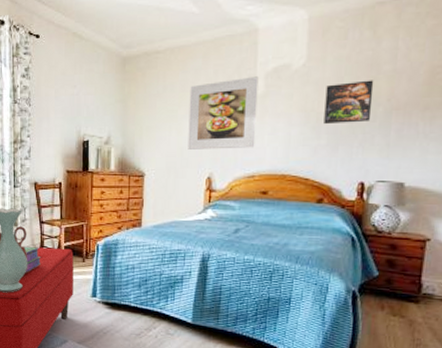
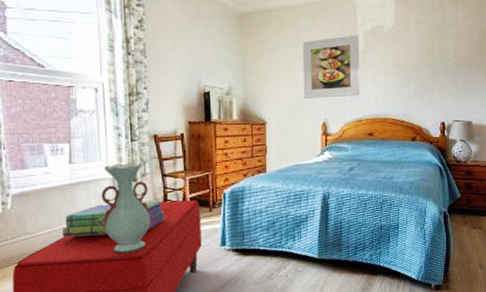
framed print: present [324,80,374,125] -> none [411,40,445,76]

